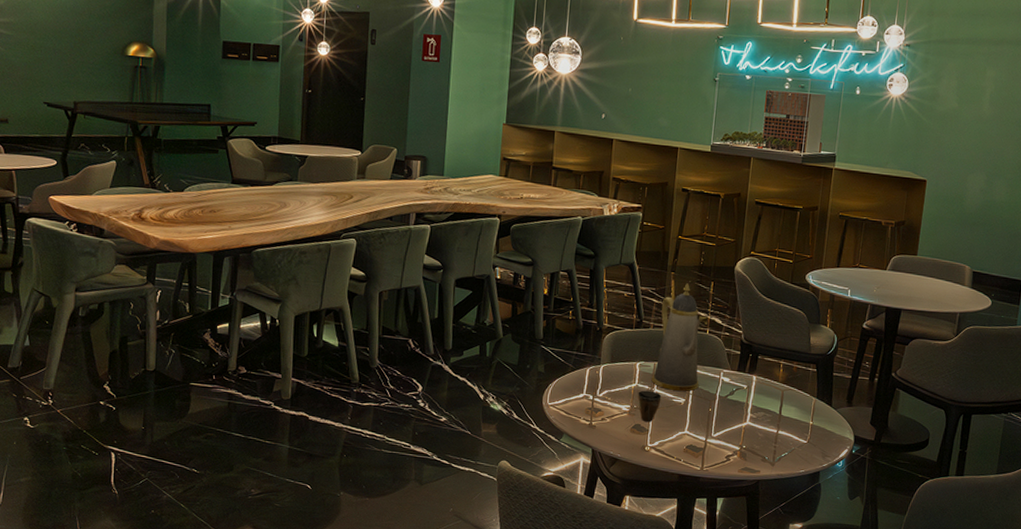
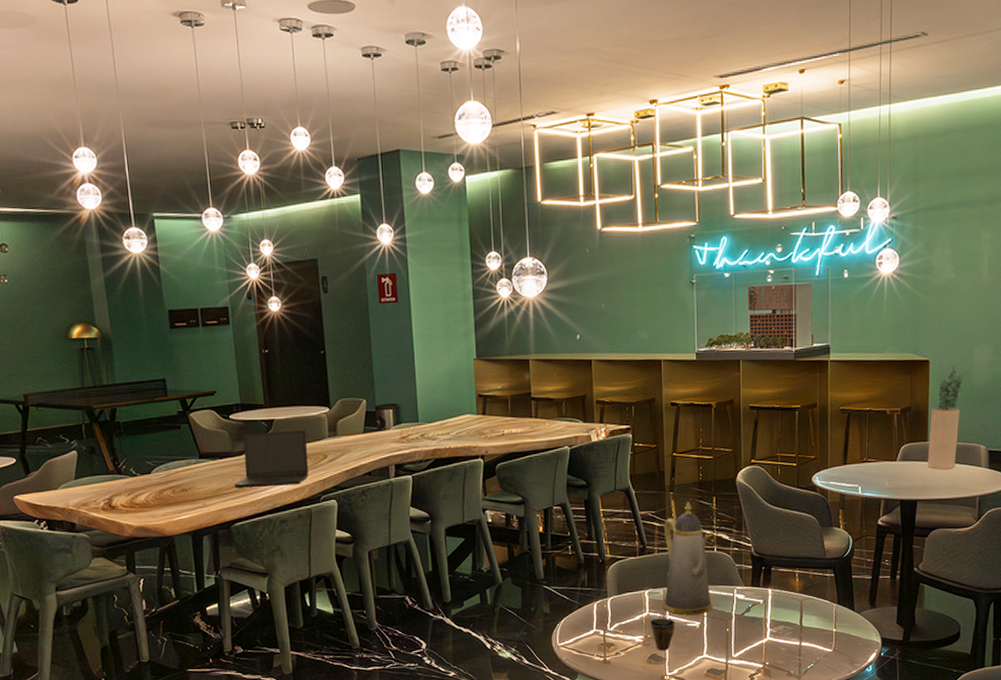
laptop: none [261,165,337,220] -> present [234,431,309,488]
vase: none [914,188,956,284] -> present [927,366,963,470]

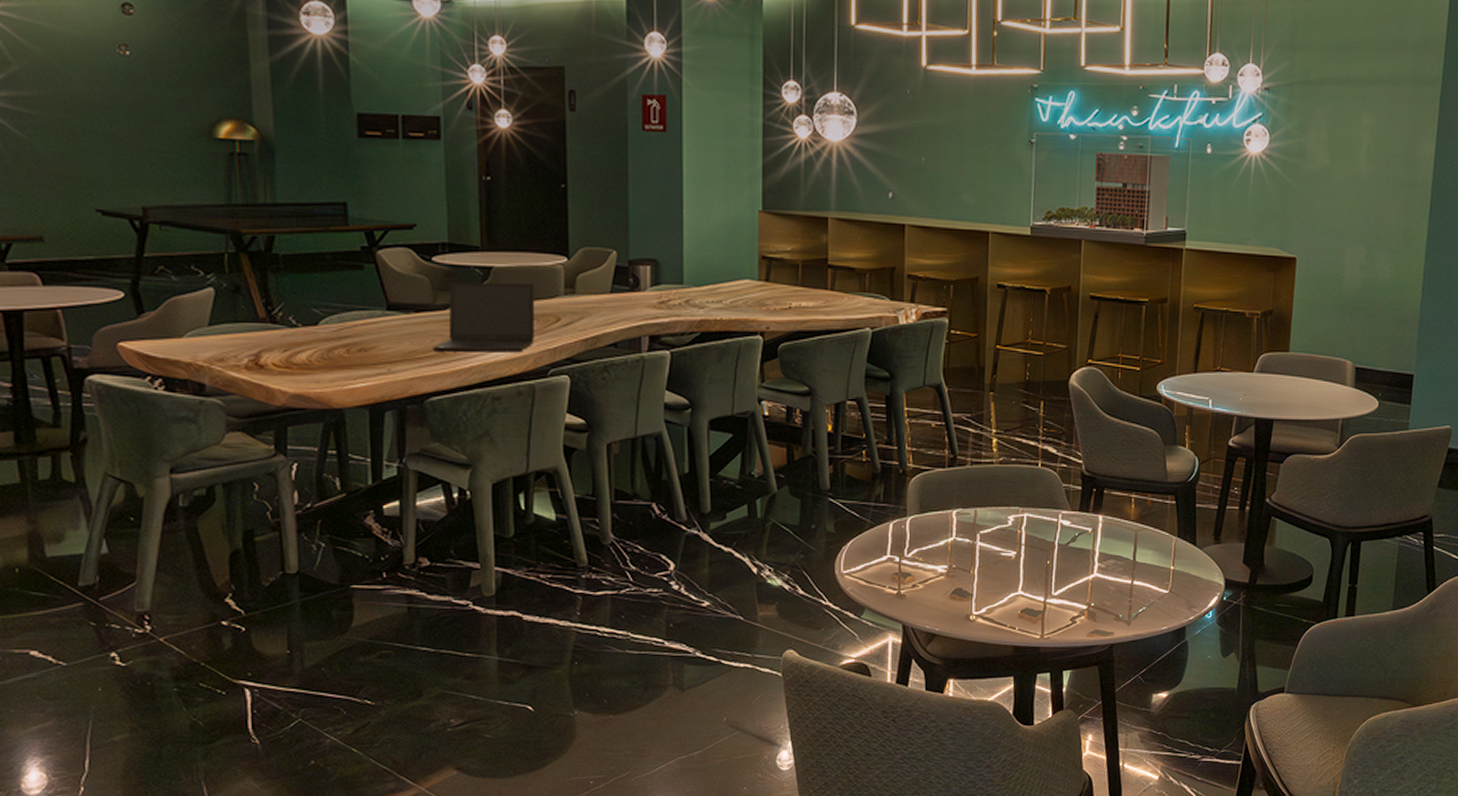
cup: present [650,618,675,650] -> none [956,545,987,583]
coffee pot: present [662,501,715,615] -> none [972,405,1040,542]
vase: present [927,366,963,470] -> none [1287,267,1332,386]

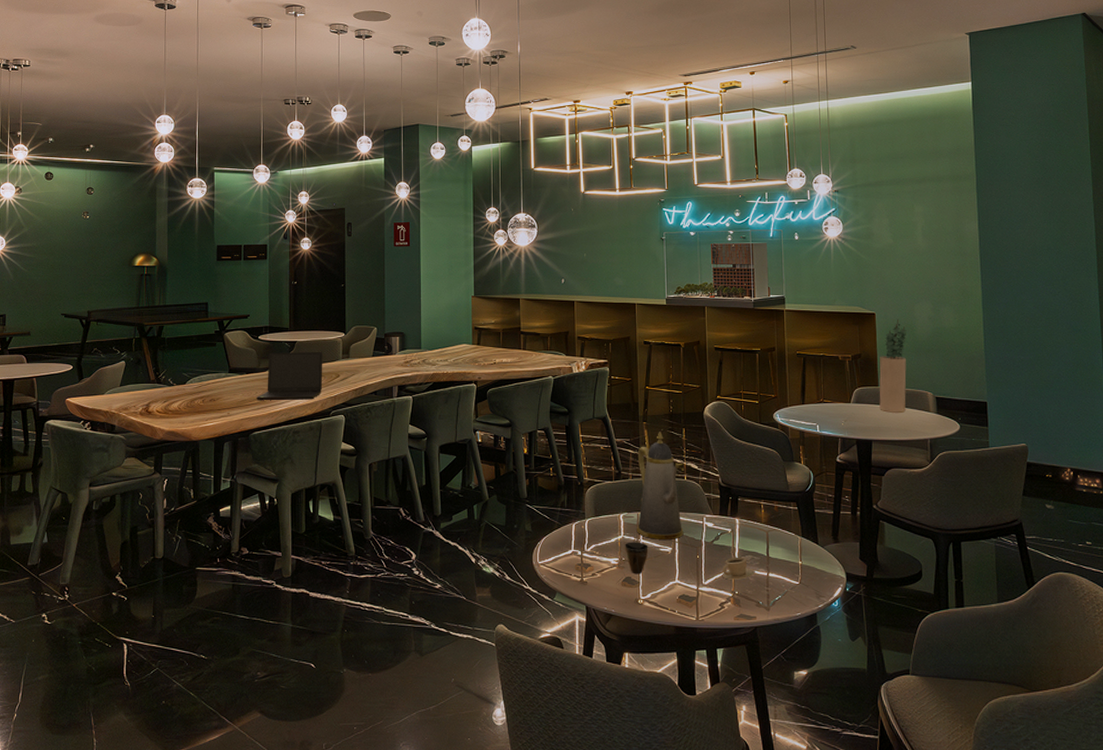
cup: none [956,545,987,583] -> present [625,542,649,573]
coffee pot: none [972,405,1040,542] -> present [636,432,685,539]
cup: none [1076,561,1117,589] -> present [722,557,755,580]
vase: none [1287,267,1332,386] -> present [879,319,907,413]

